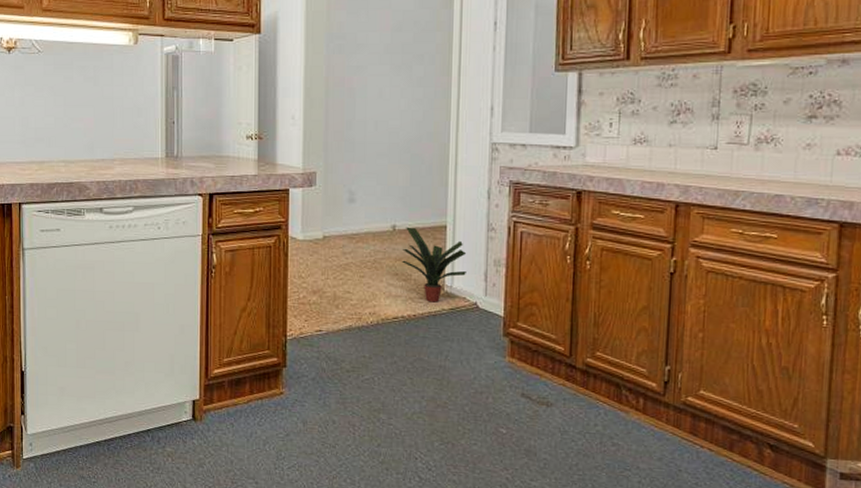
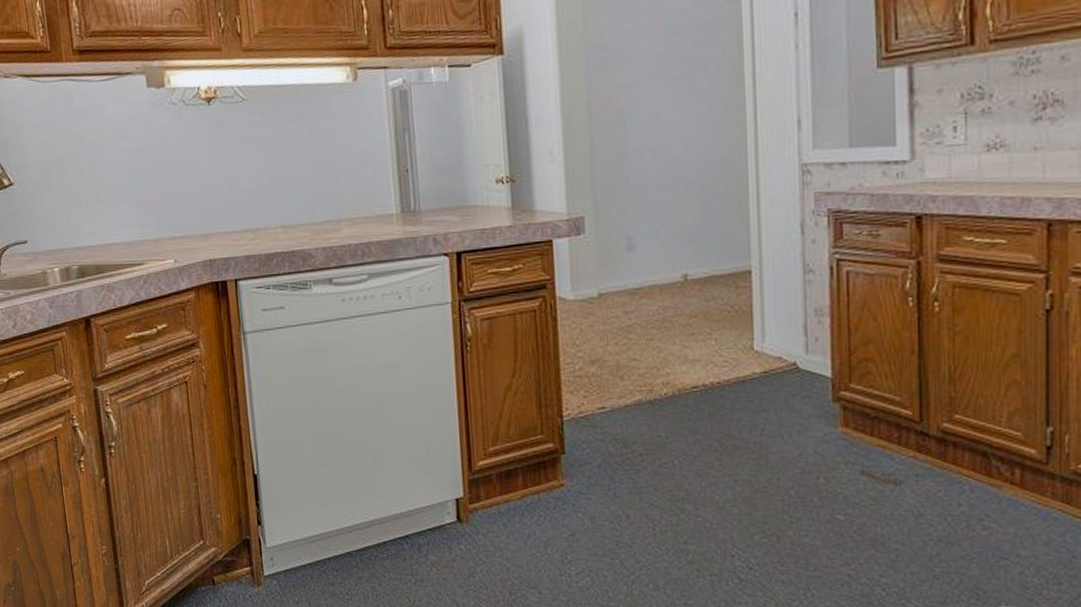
potted plant: present [402,227,467,303] -> none [698,275,780,366]

